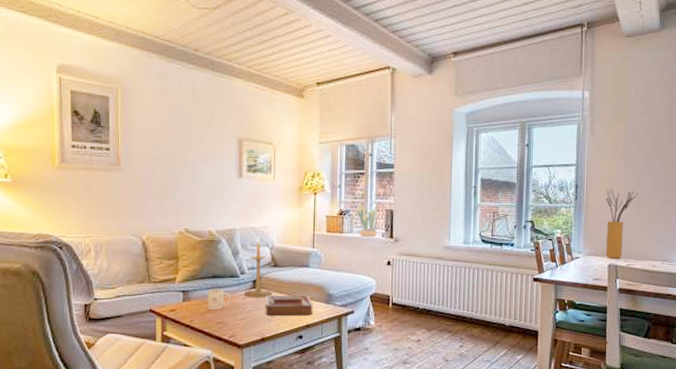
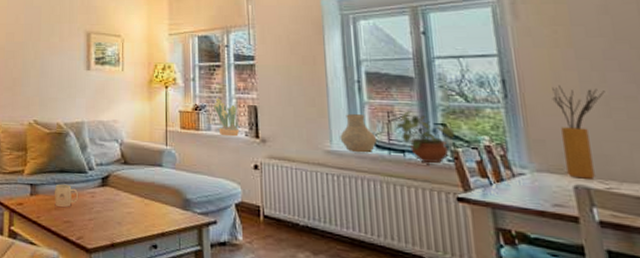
candlestick: present [244,236,273,299] -> none [93,130,123,199]
decorative tray: present [265,295,313,315] -> none [115,196,168,222]
vase: none [456,214,484,247] -> present [340,113,378,153]
potted plant: none [497,211,539,253] -> present [395,111,455,164]

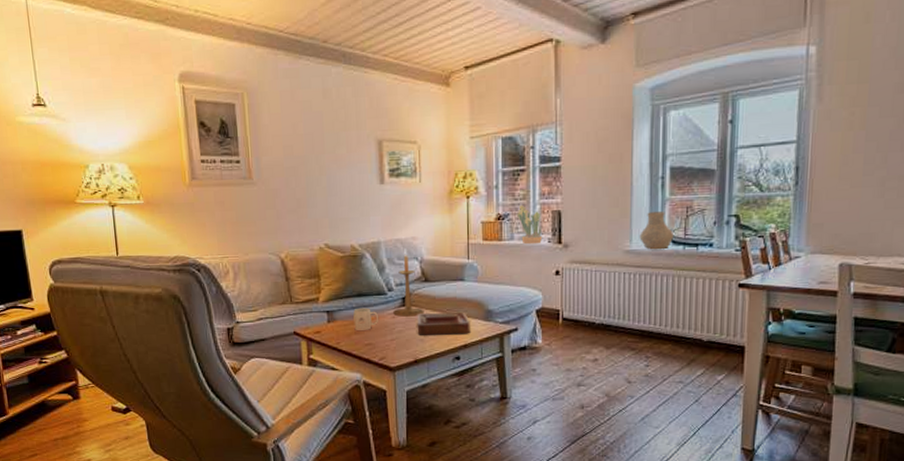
candlestick: none [93,130,123,199] -> present [393,248,424,318]
decorative tray: none [115,196,168,222] -> present [417,312,470,335]
potted plant: present [395,111,455,164] -> none [692,205,746,255]
vase: present [552,85,605,179] -> none [836,169,884,257]

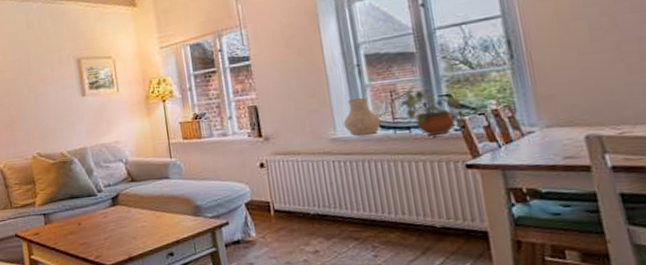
mug: present [353,307,379,332] -> none [67,209,92,232]
candlestick: present [393,248,424,318] -> none [104,152,134,217]
decorative tray: present [417,312,470,335] -> none [127,208,181,233]
potted flower: present [516,205,542,245] -> none [212,103,242,141]
potted plant: none [692,205,746,255] -> present [398,87,461,136]

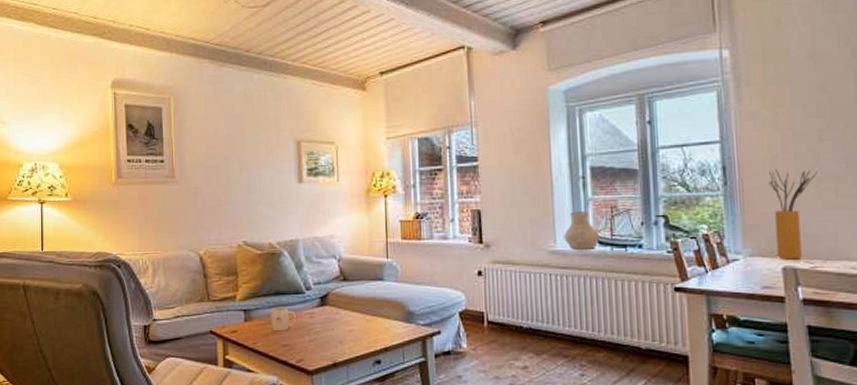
mug: none [67,209,92,232] -> present [271,306,297,332]
potted plant: present [398,87,461,136] -> none [618,205,676,257]
vase: none [560,35,616,128] -> present [768,169,818,260]

